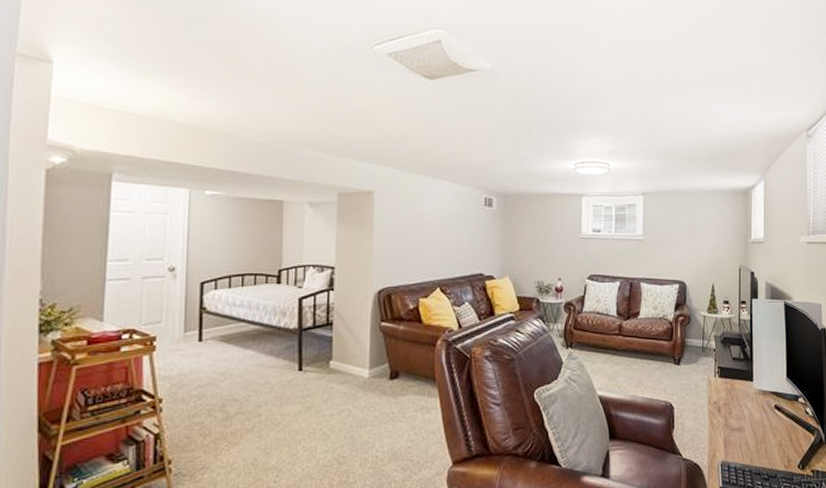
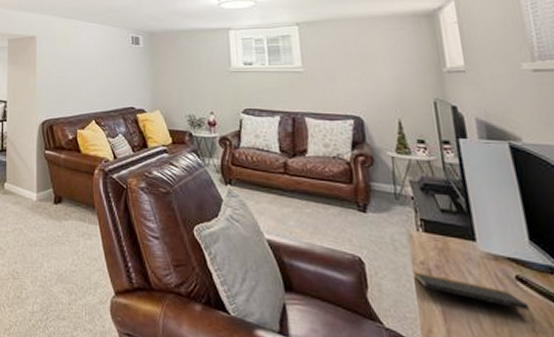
notepad: none [708,410,781,438] -> present [413,272,534,322]

